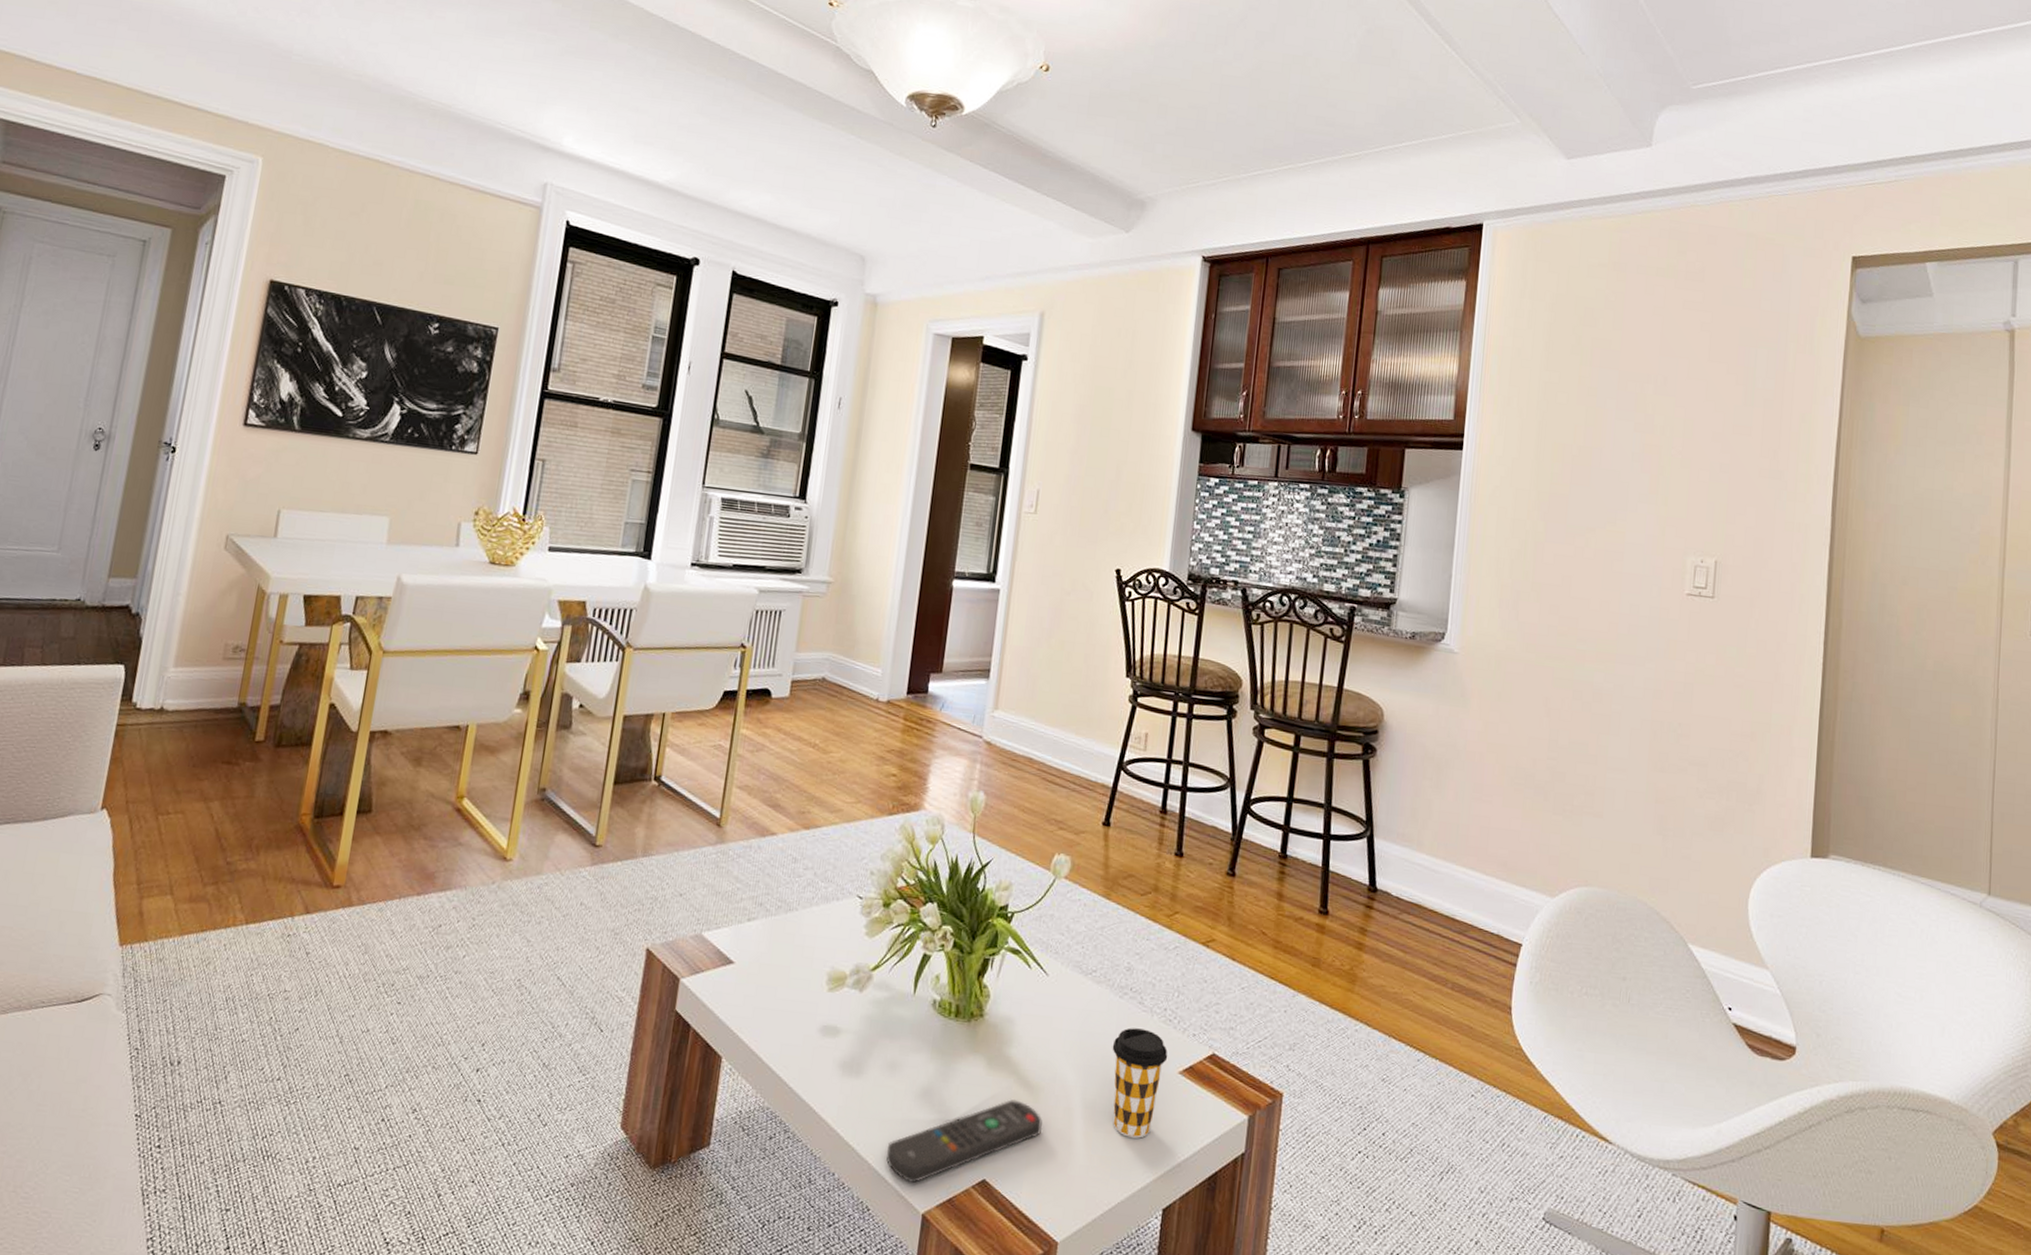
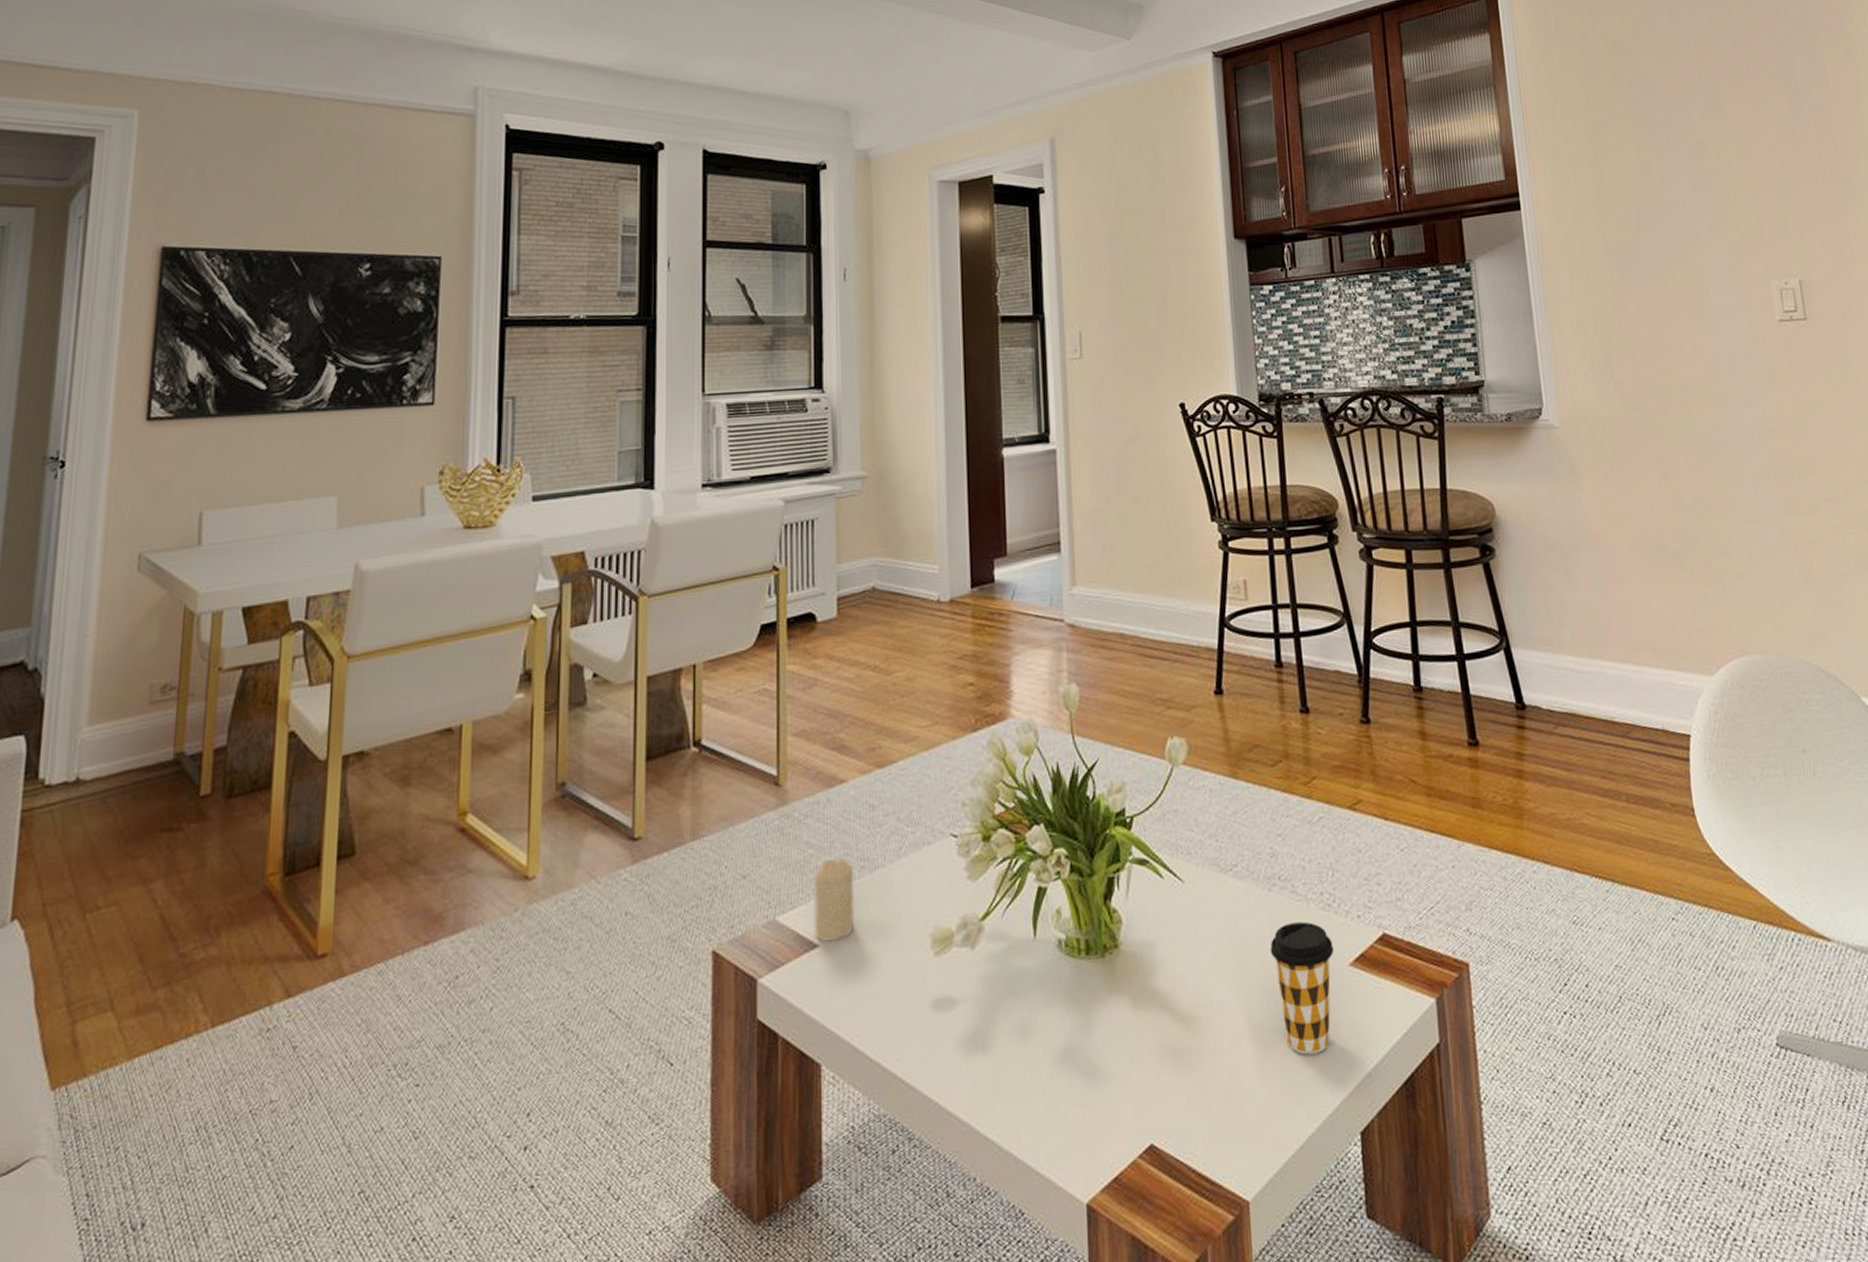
candle: none [732,895,772,962] -> present [814,858,855,943]
remote control: present [886,1100,1043,1183] -> none [1032,1039,1208,1168]

